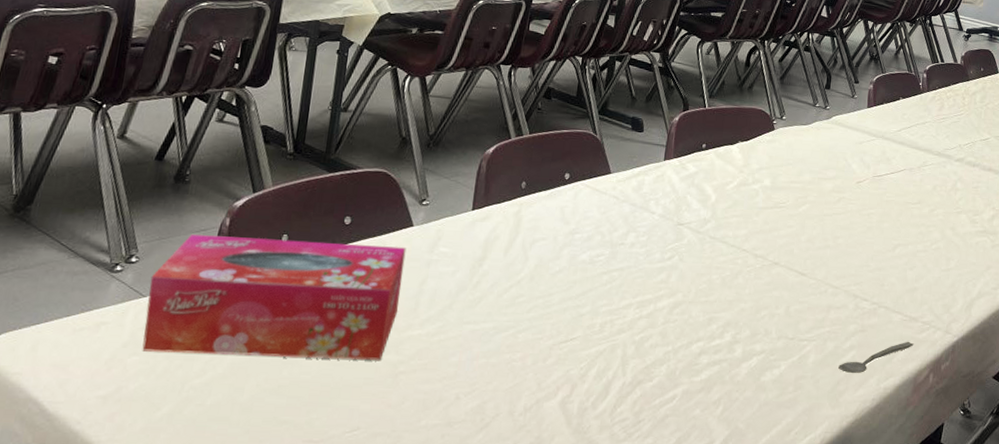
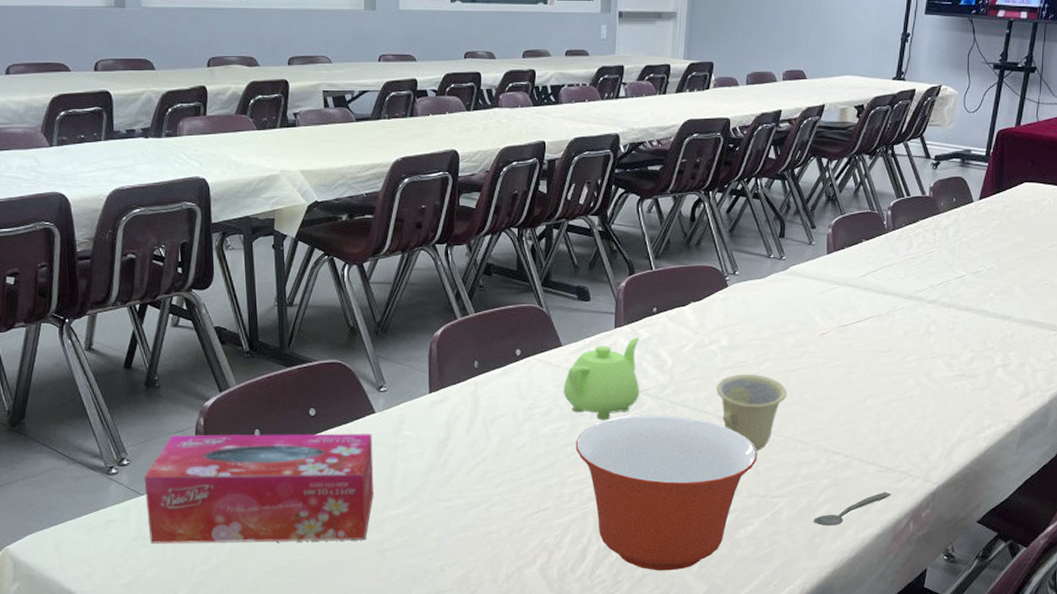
teapot: none [606,170,687,251] -> present [563,337,640,421]
mixing bowl: none [612,248,789,412] -> present [575,415,757,571]
cup: none [755,214,822,293] -> present [716,374,787,452]

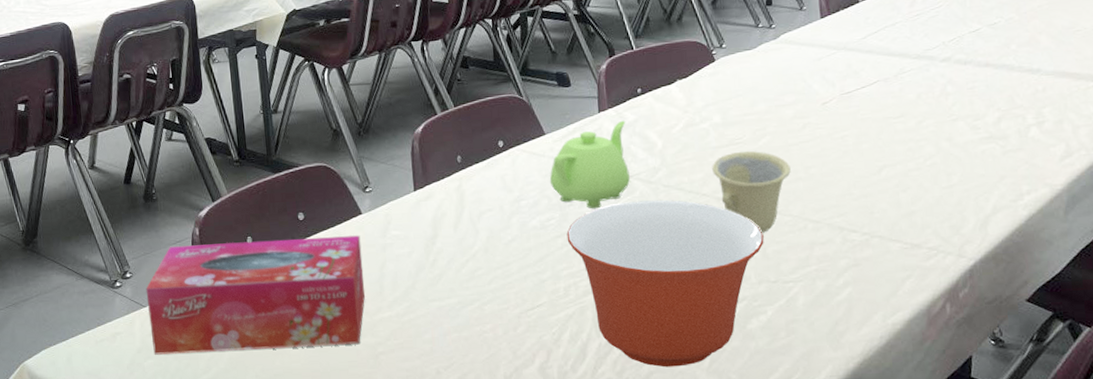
spoon: present [814,491,891,527] -> none [834,270,921,312]

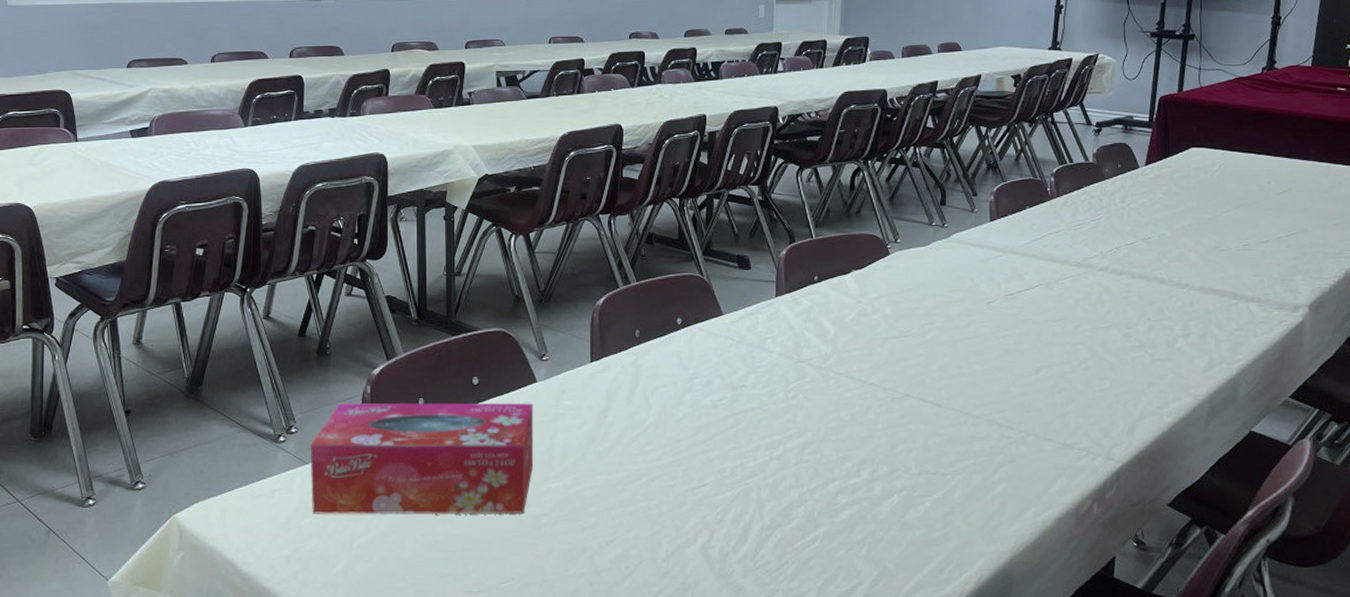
teapot: present [549,120,630,209] -> none [724,306,802,391]
mixing bowl: present [566,199,764,368] -> none [737,386,926,553]
cup: present [712,150,791,234] -> none [881,343,955,426]

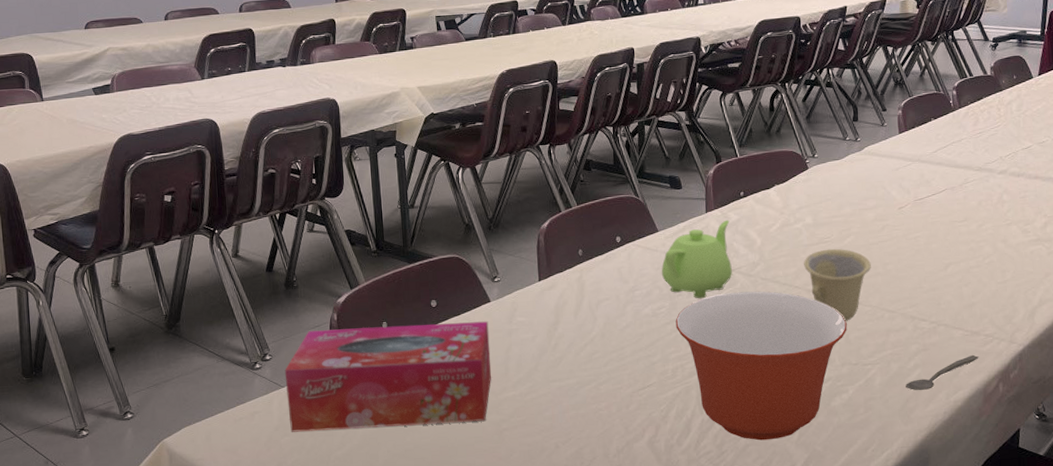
teapot: none [724,306,802,391] -> present [661,220,732,299]
mixing bowl: none [737,386,926,553] -> present [675,291,847,441]
cup: none [881,343,955,426] -> present [804,248,871,322]
spoon: none [989,470,1071,508] -> present [906,354,979,391]

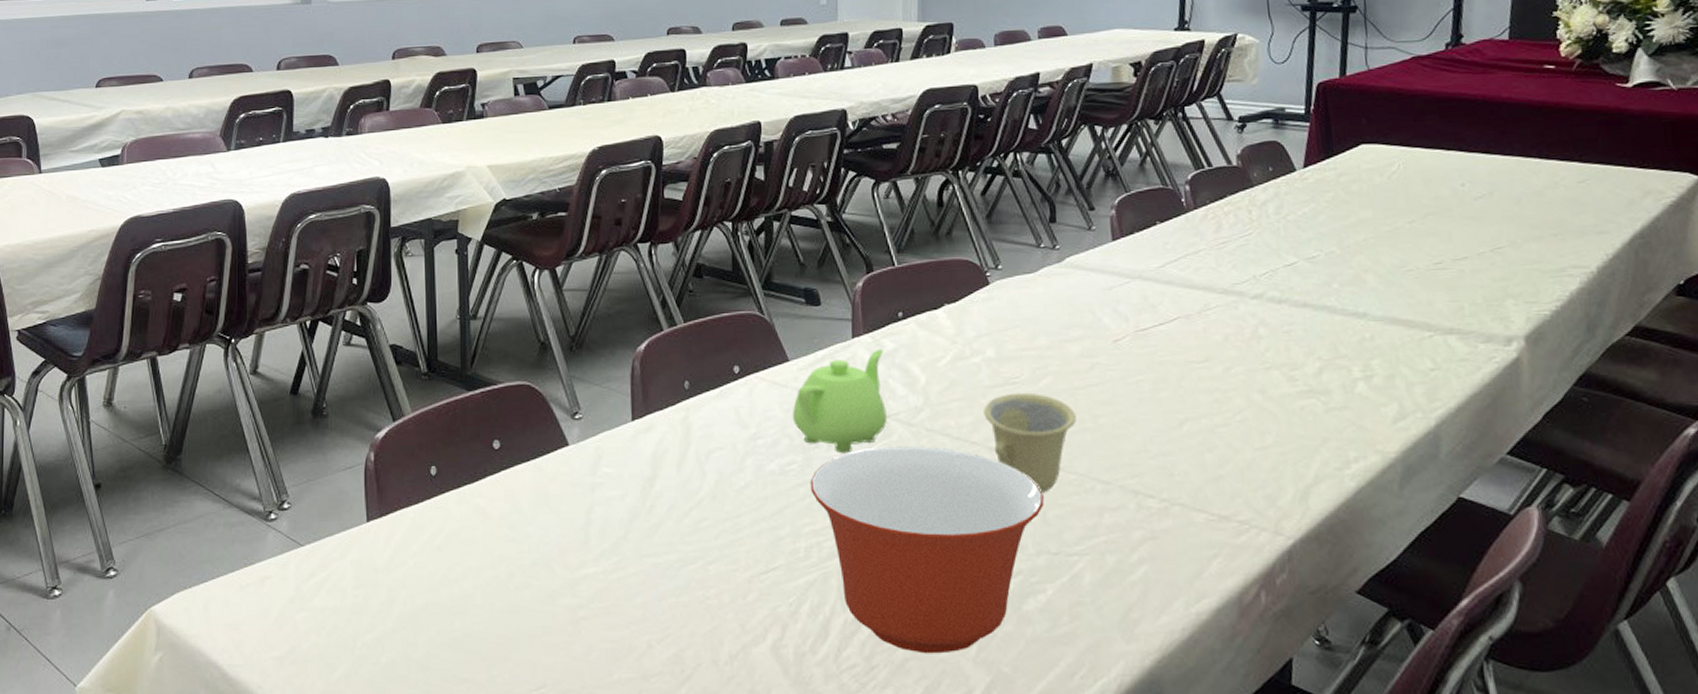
tissue box: present [284,321,492,432] -> none [305,471,567,606]
spoon: present [906,354,979,391] -> none [1127,548,1231,596]

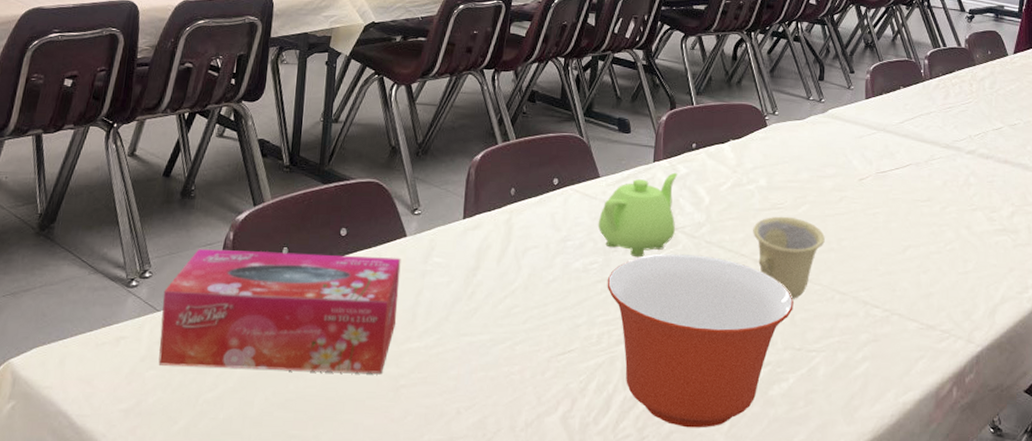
tissue box: none [305,471,567,606] -> present [158,248,401,374]

